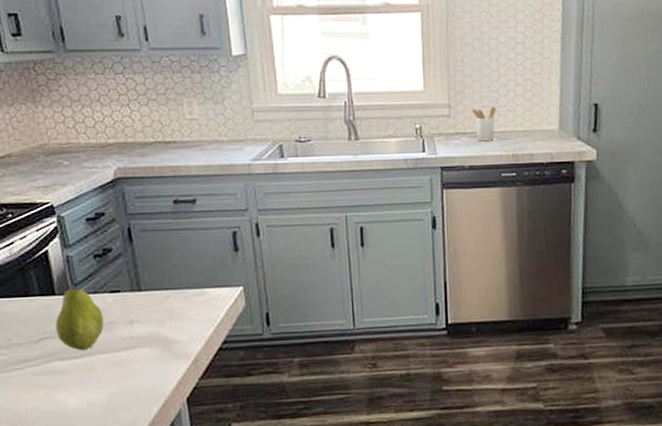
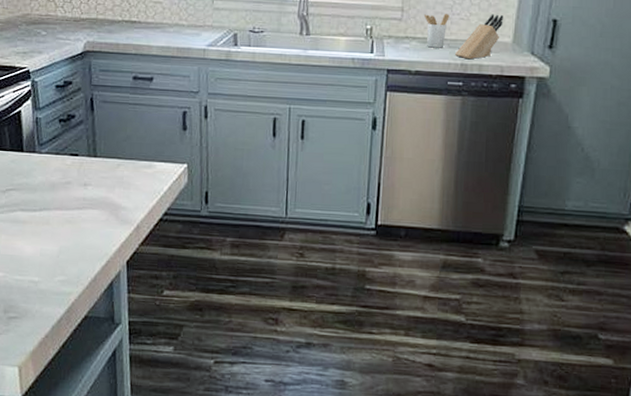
fruit: present [56,282,104,351] -> none [21,142,63,205]
knife block: none [505,103,548,150] -> present [454,14,504,60]

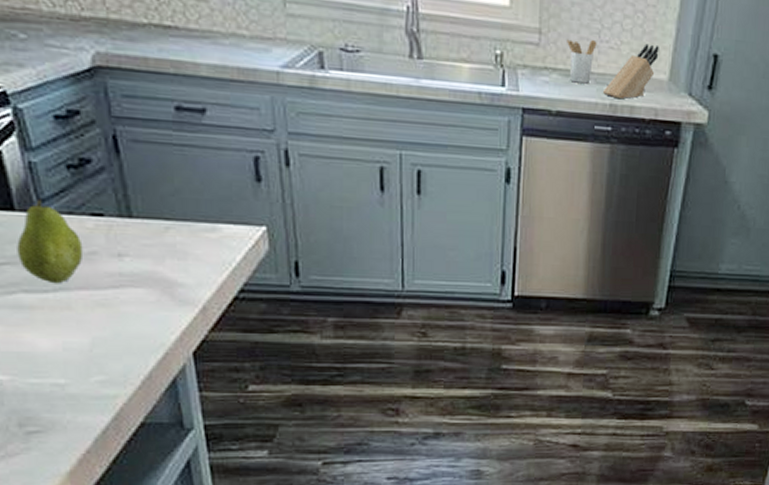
fruit: none [21,142,63,205] -> present [17,197,84,284]

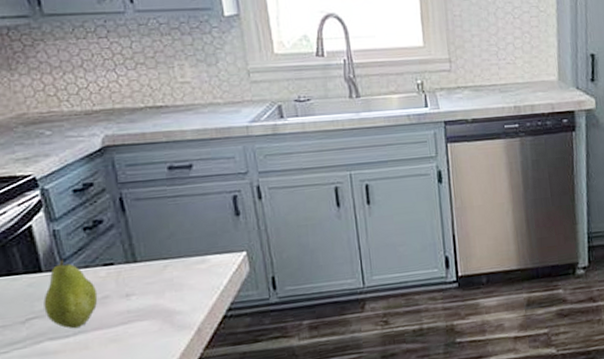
utensil holder: present [567,39,597,84] -> none [472,59,497,95]
knife block: present [602,43,659,99] -> none [506,54,547,102]

